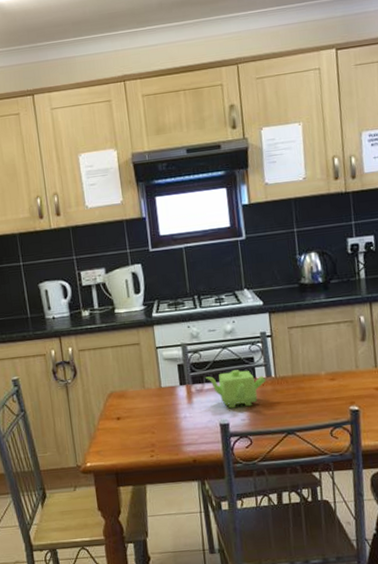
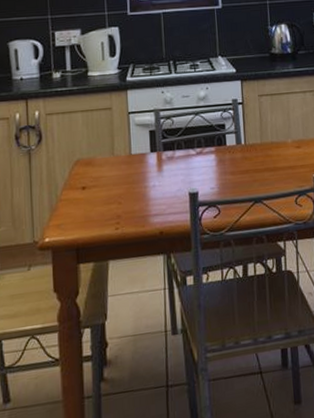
teapot: present [205,370,266,409] -> none [176,136,236,177]

